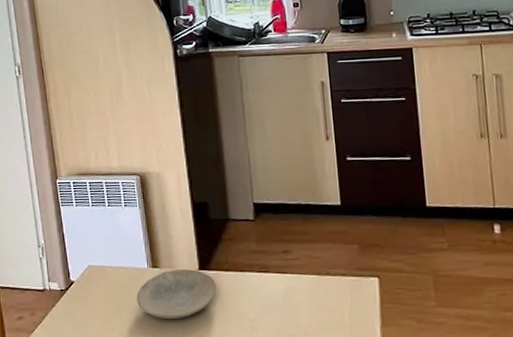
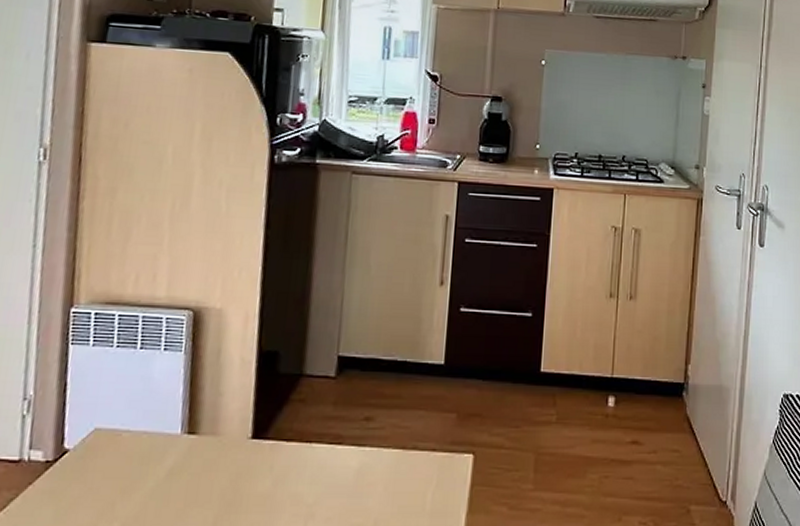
plate: present [136,269,217,320] -> none [157,438,272,504]

